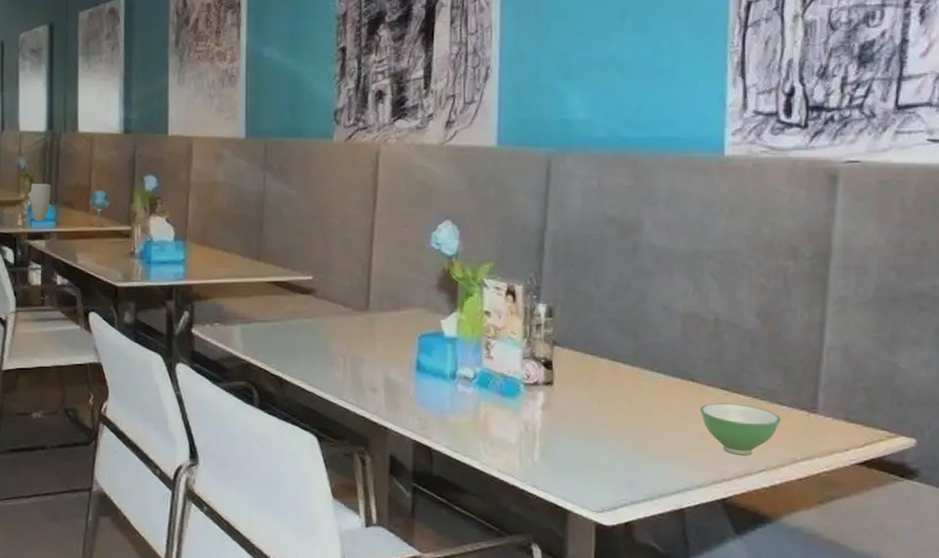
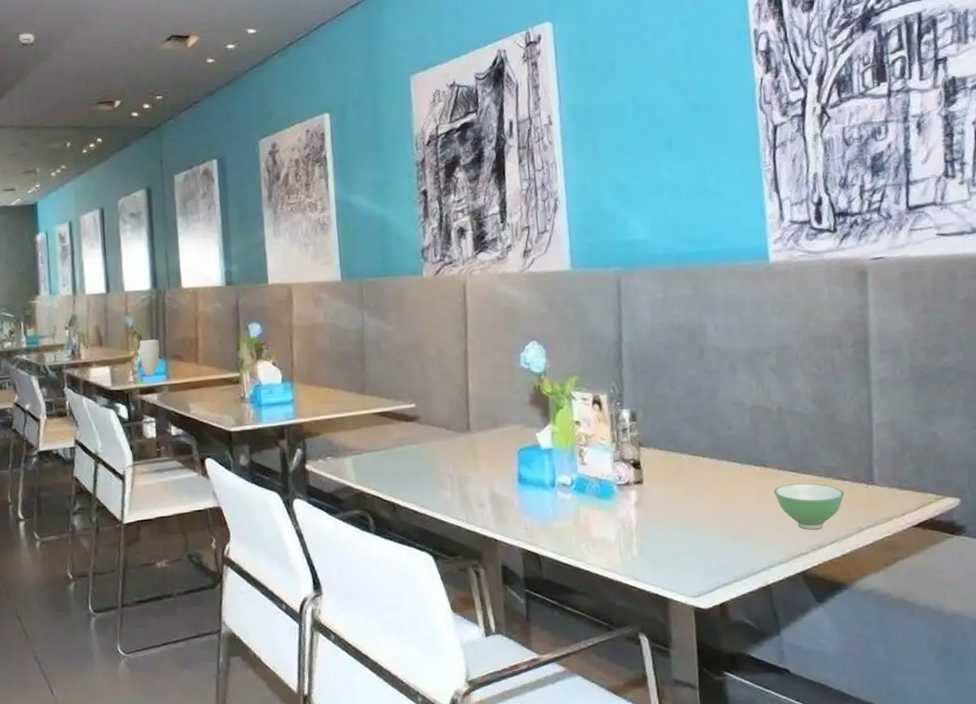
wine glass: present [89,189,110,227] -> none [197,341,218,377]

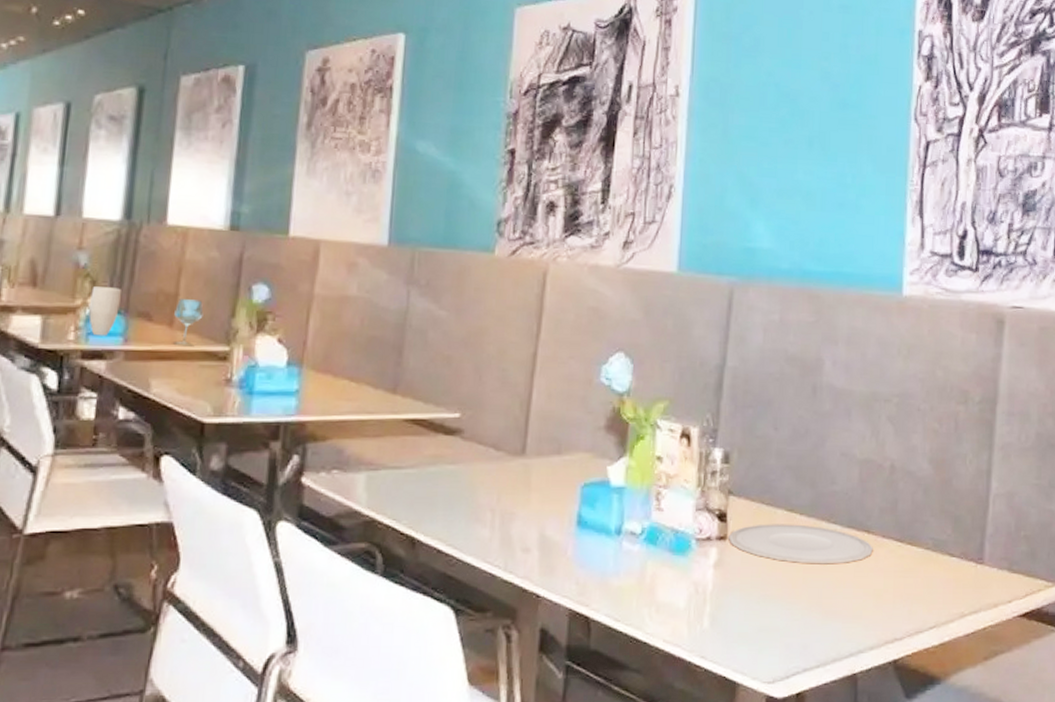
wine glass: none [197,341,218,377] -> present [172,298,204,347]
plate: none [643,465,772,497] -> present [727,524,873,565]
bowl: present [773,483,845,530] -> none [874,556,951,611]

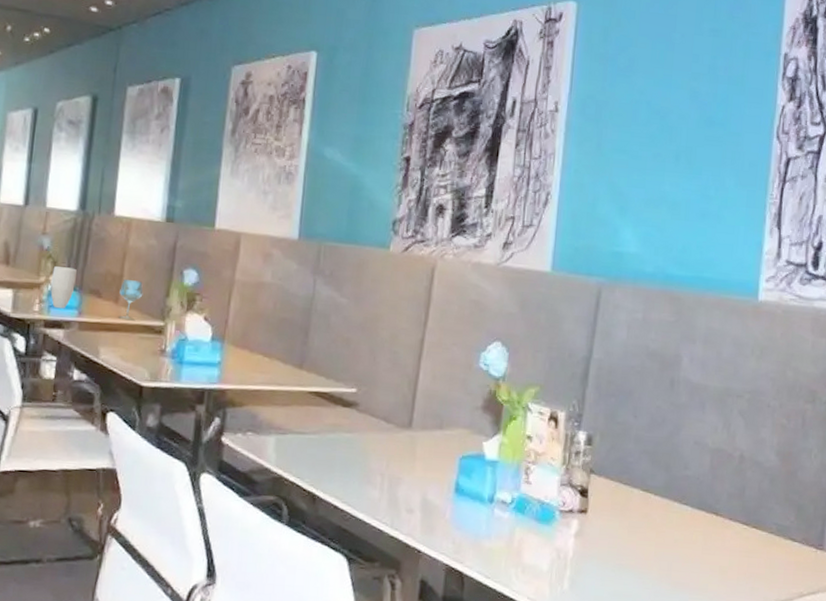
plate: present [727,524,873,565] -> none [588,501,721,541]

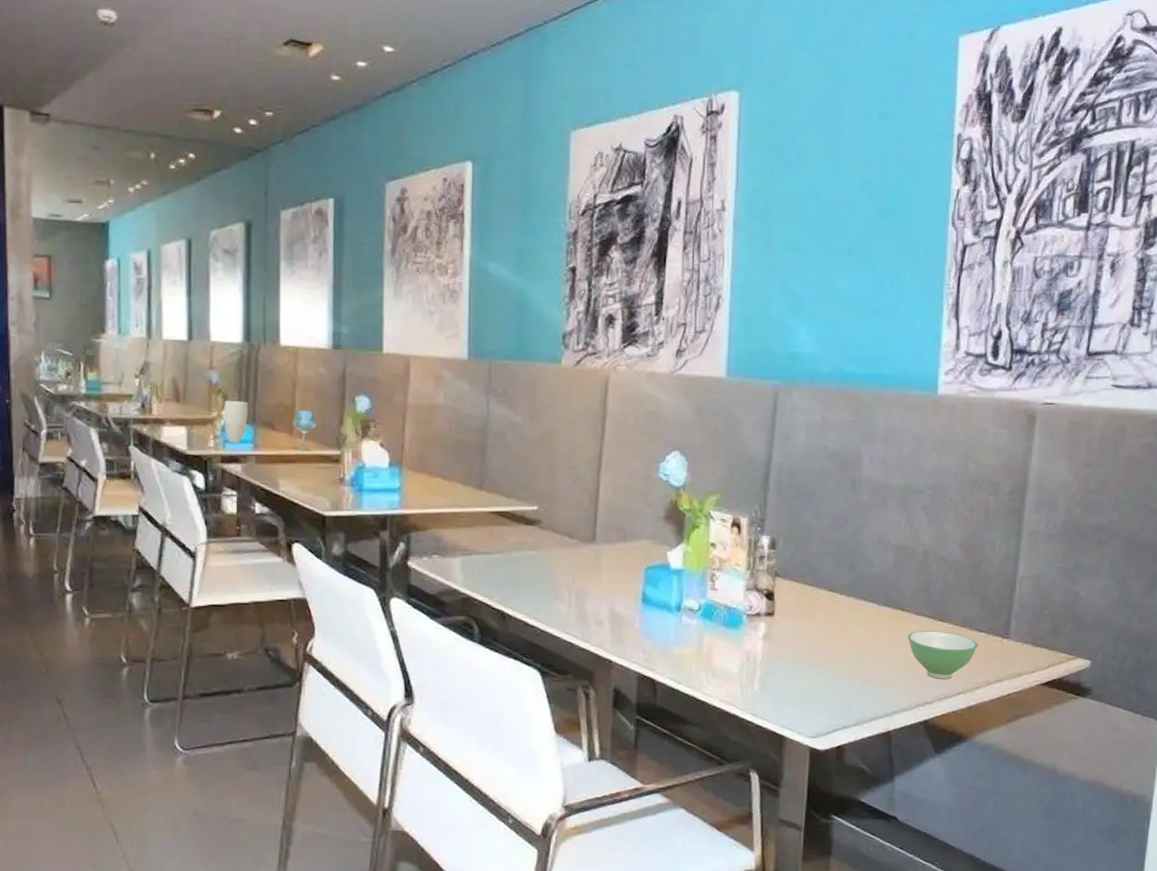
bowl: none [721,536,792,589] -> present [907,630,978,679]

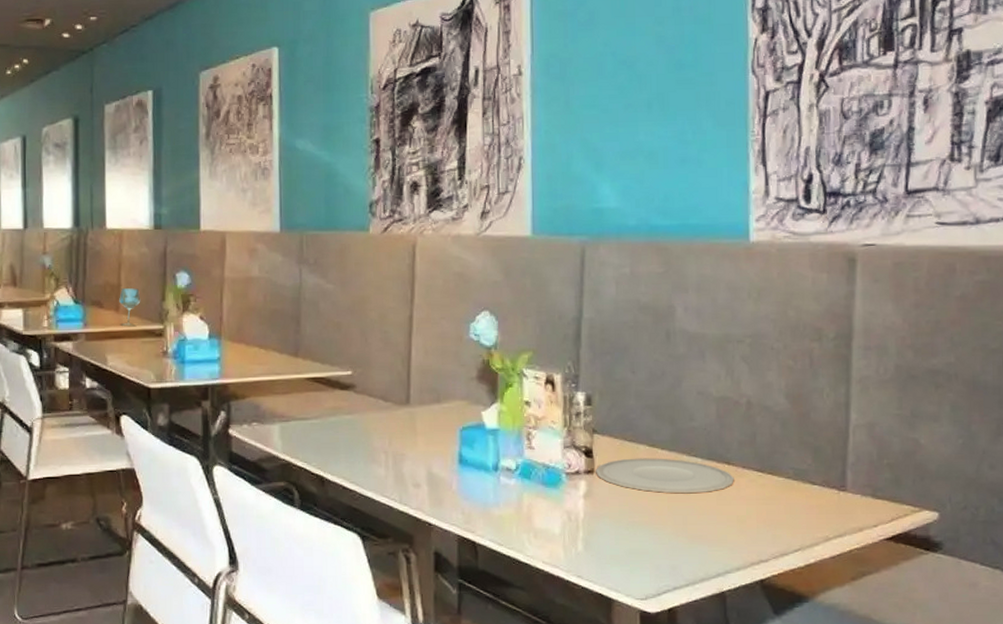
cup: present [224,401,249,443] -> none [56,283,79,322]
plate: none [775,602,907,638] -> present [594,458,734,494]
bowl: present [907,630,978,679] -> none [736,484,813,536]

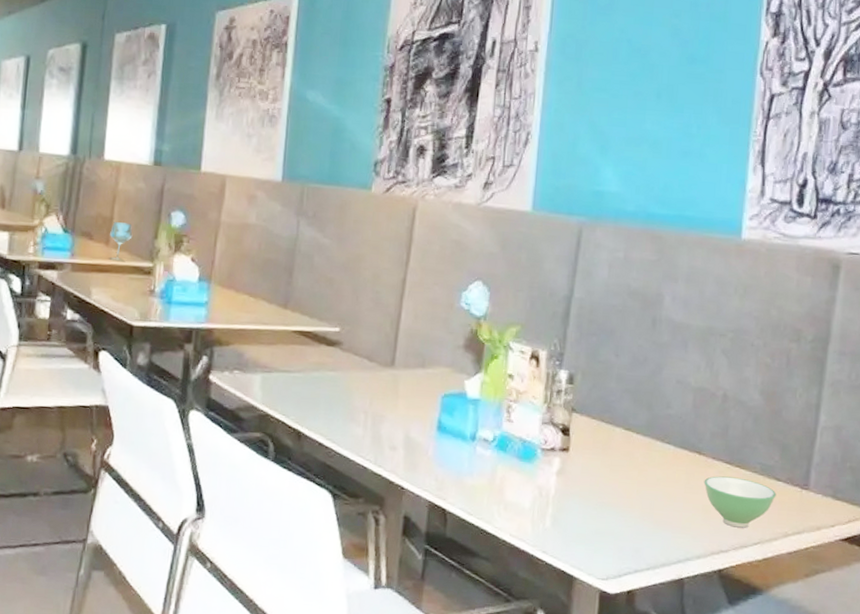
plate: present [594,458,734,494] -> none [570,439,704,480]
bowl: none [736,484,813,536] -> present [704,476,776,528]

